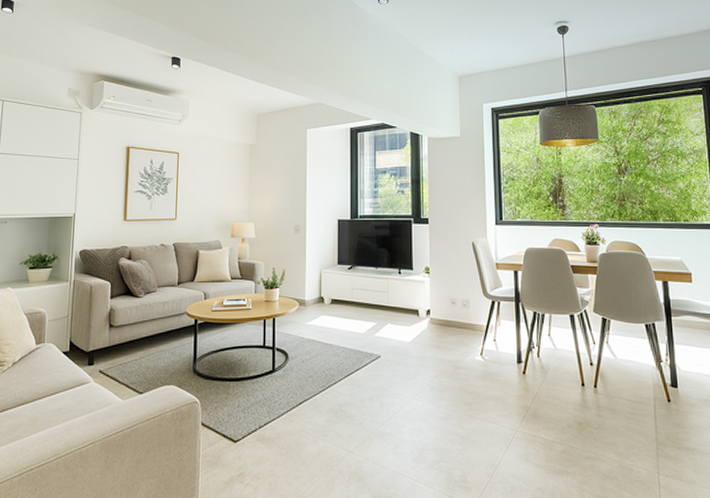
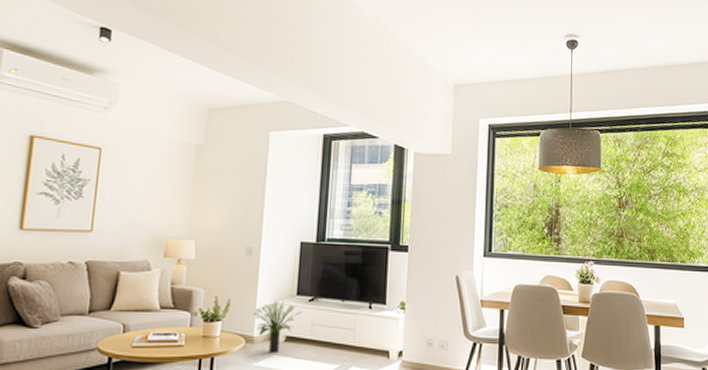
potted plant: none [303,271,343,314] -> present [253,302,302,354]

